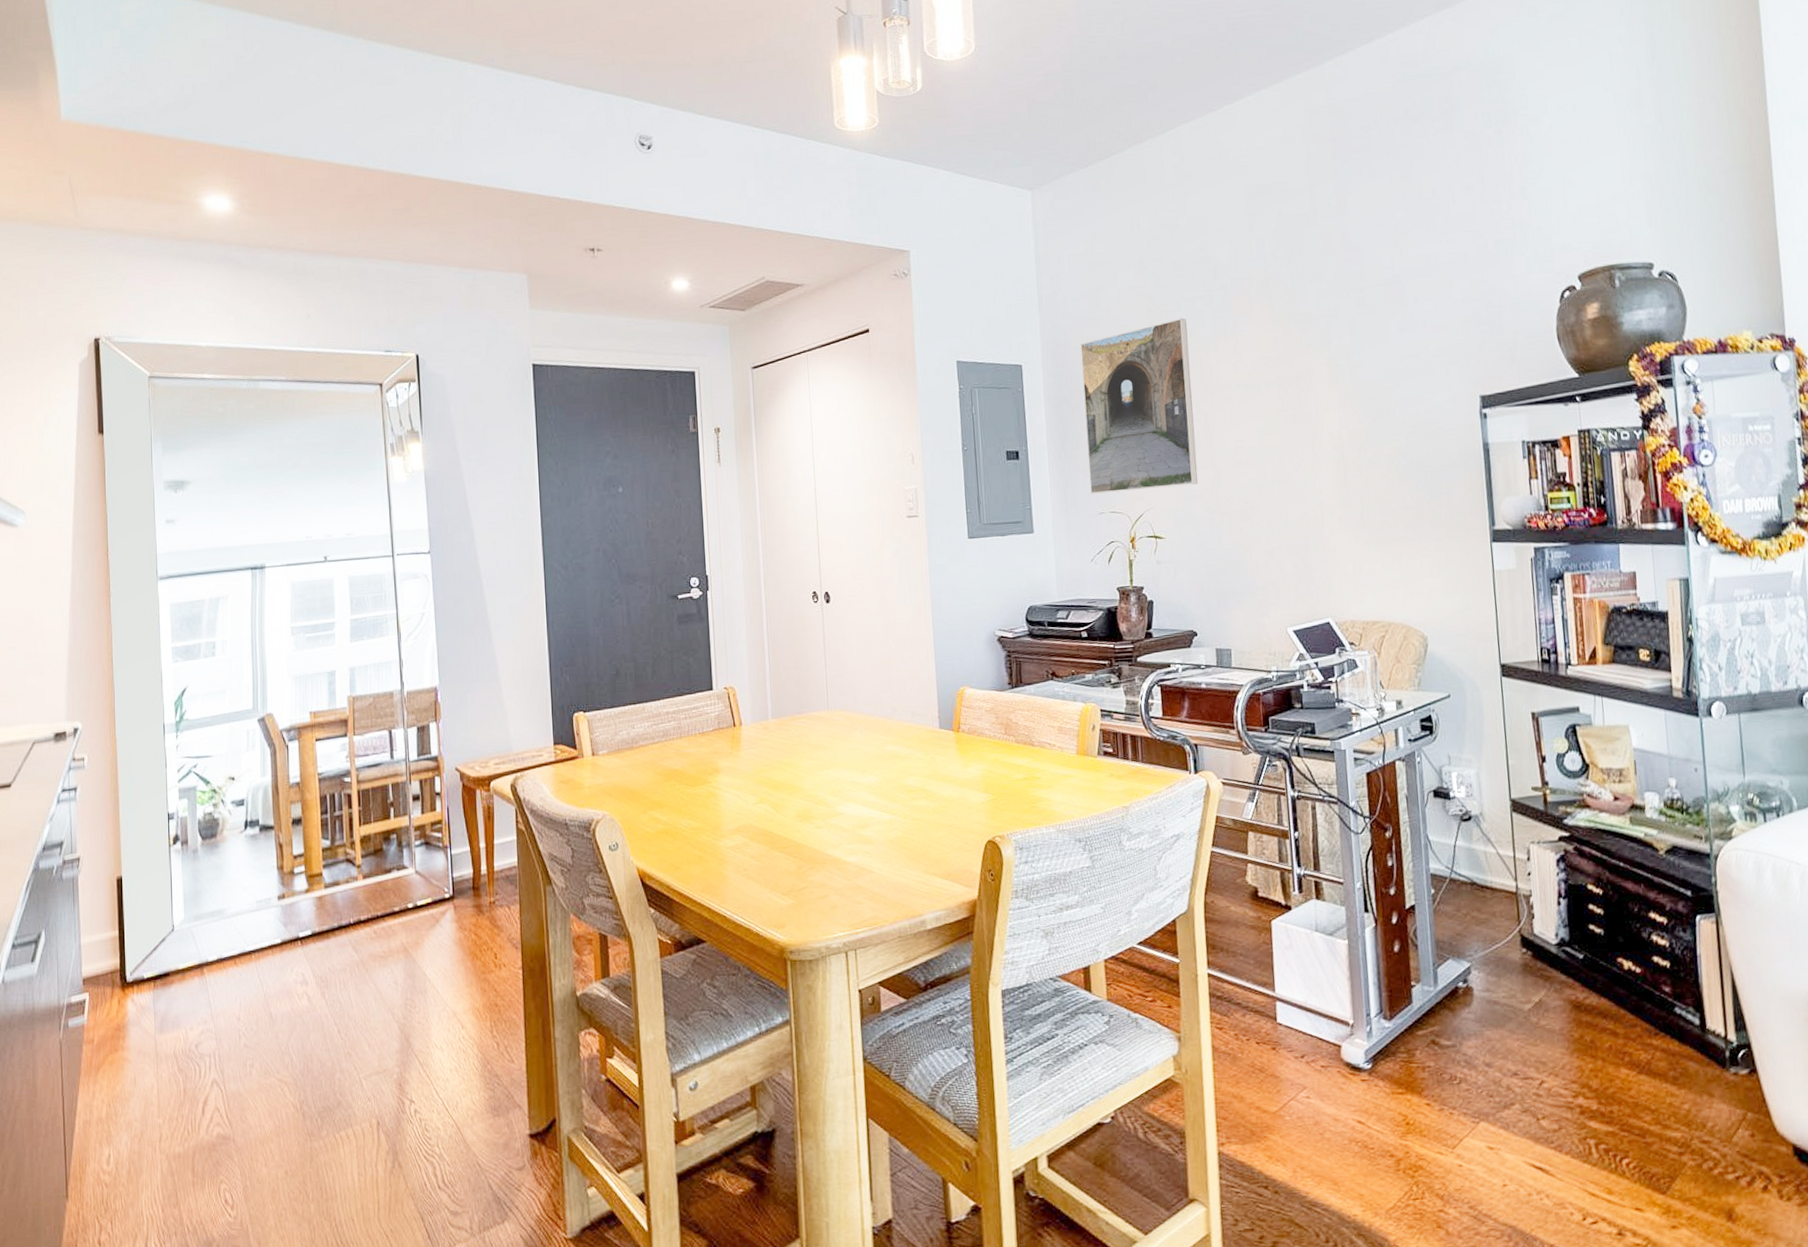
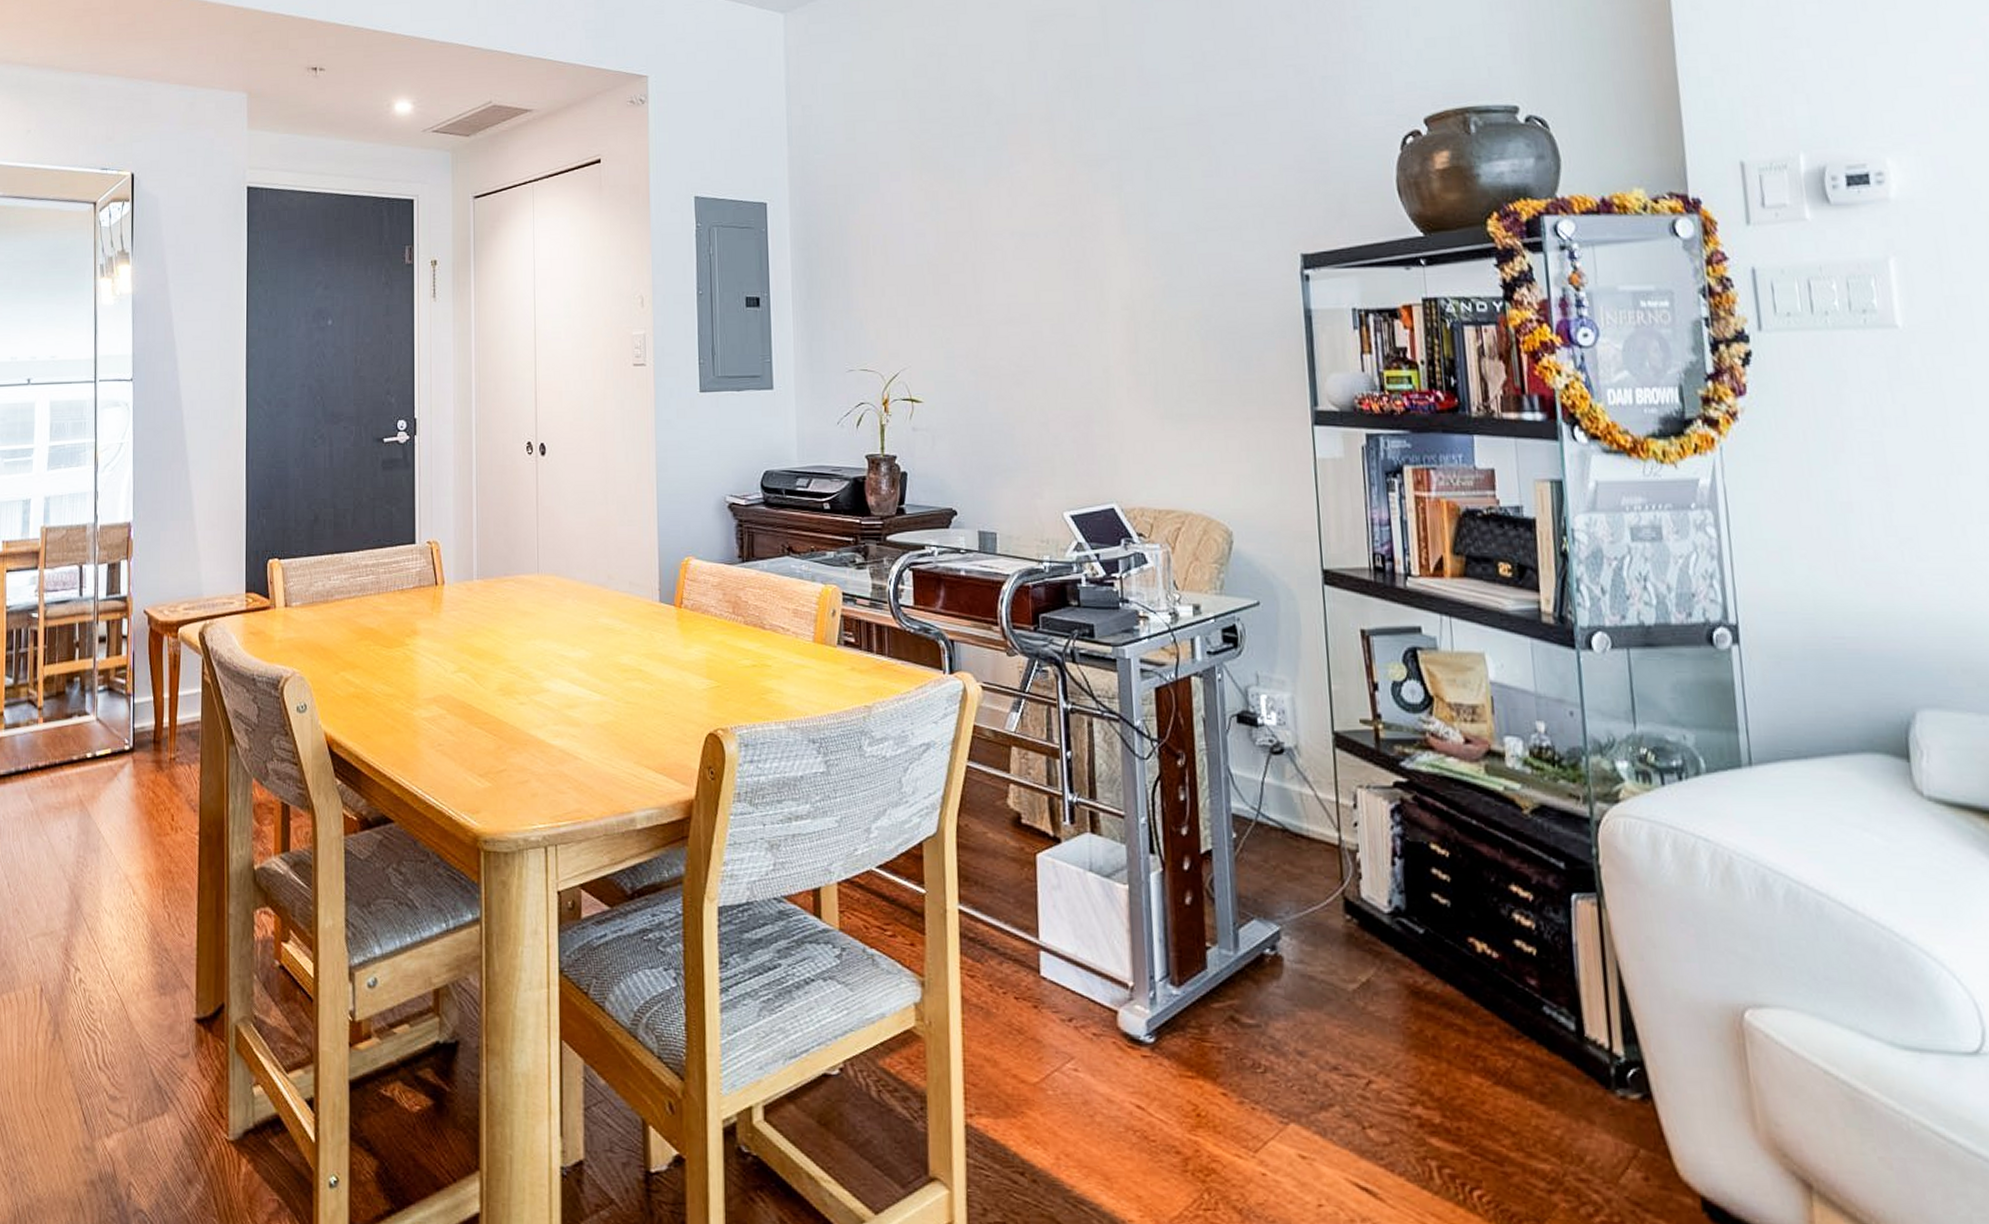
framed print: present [1080,318,1198,494] -> none [833,156,963,349]

